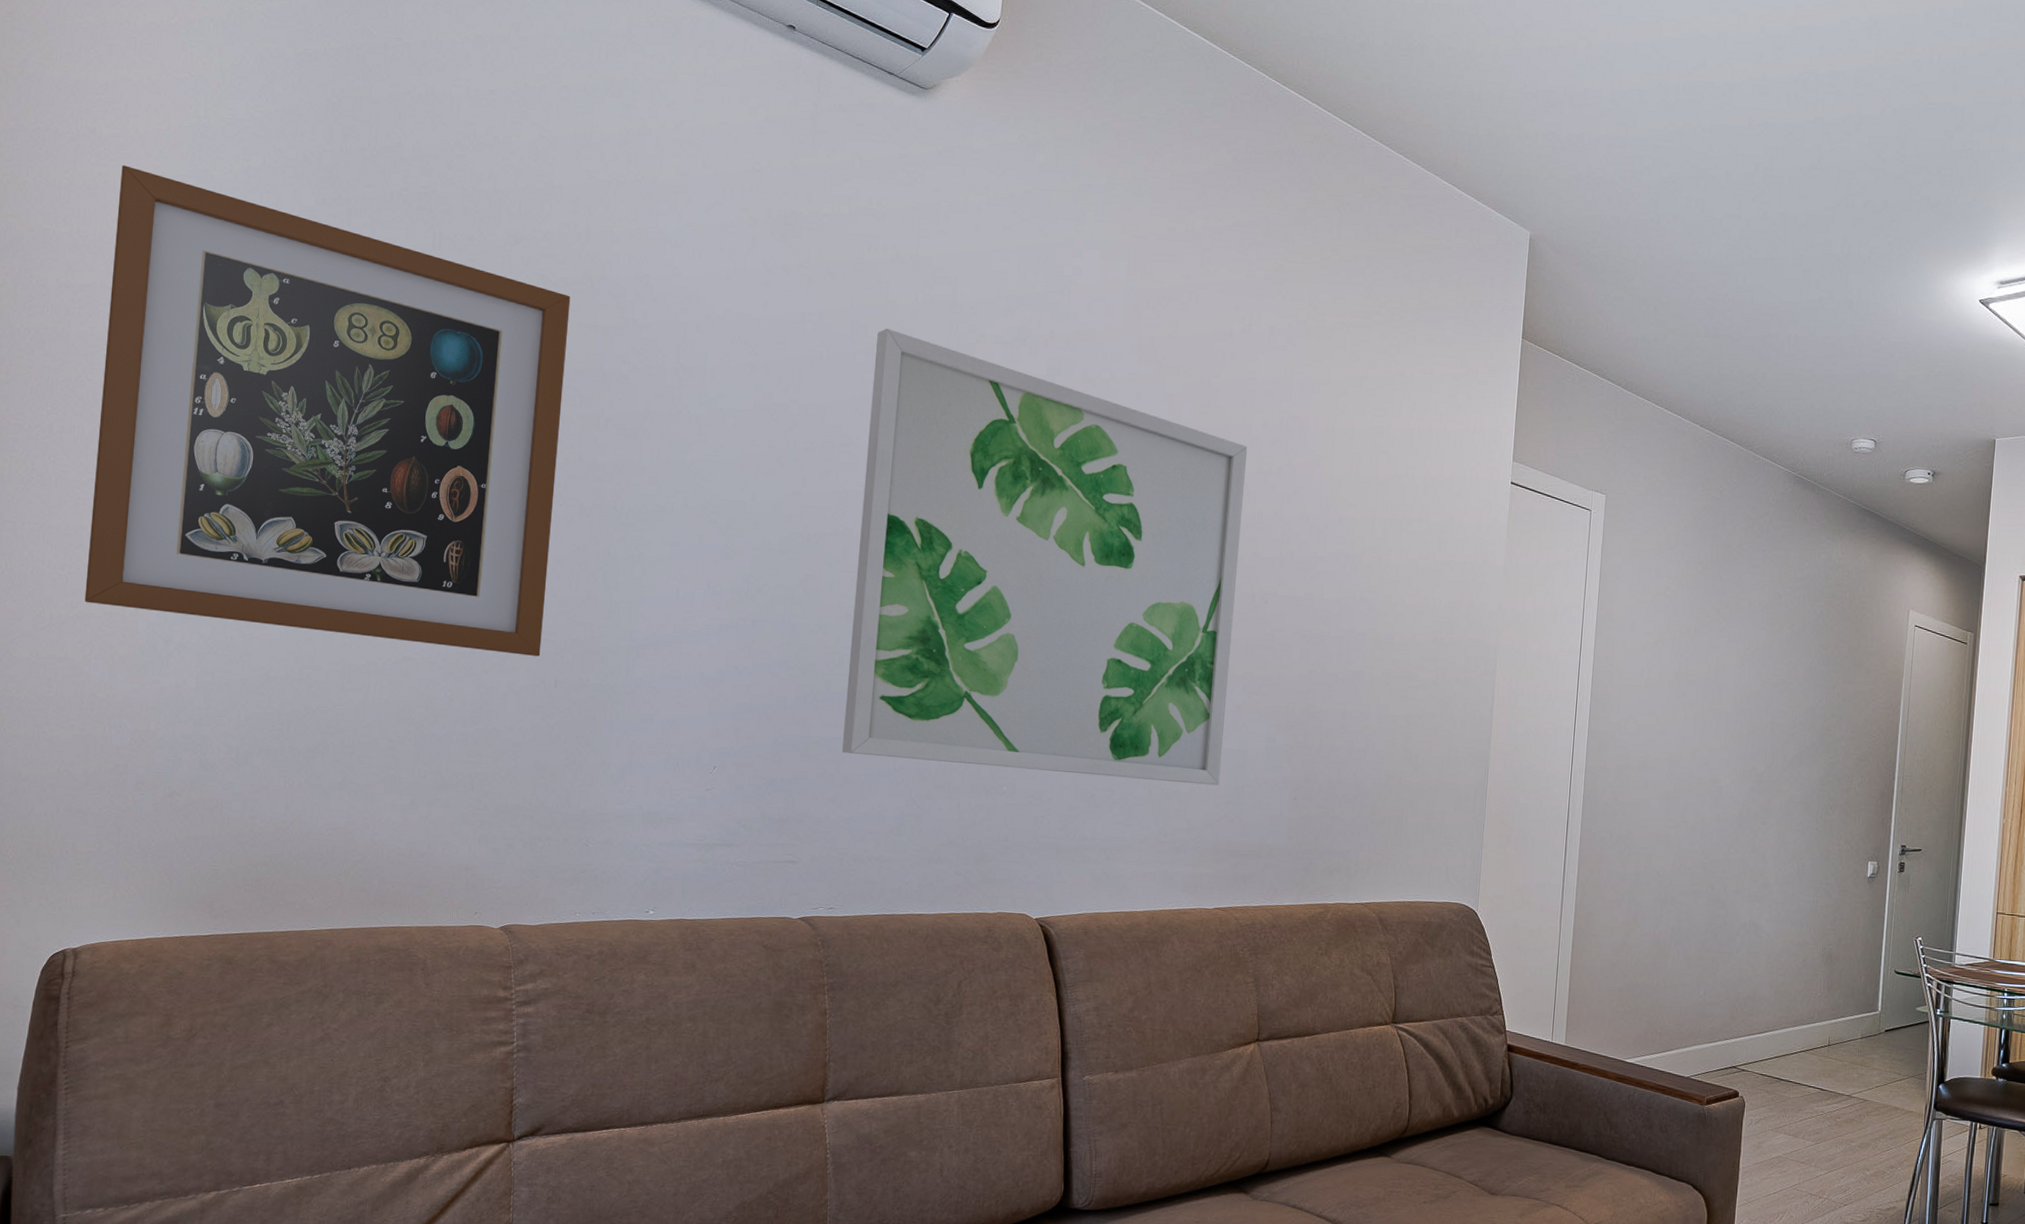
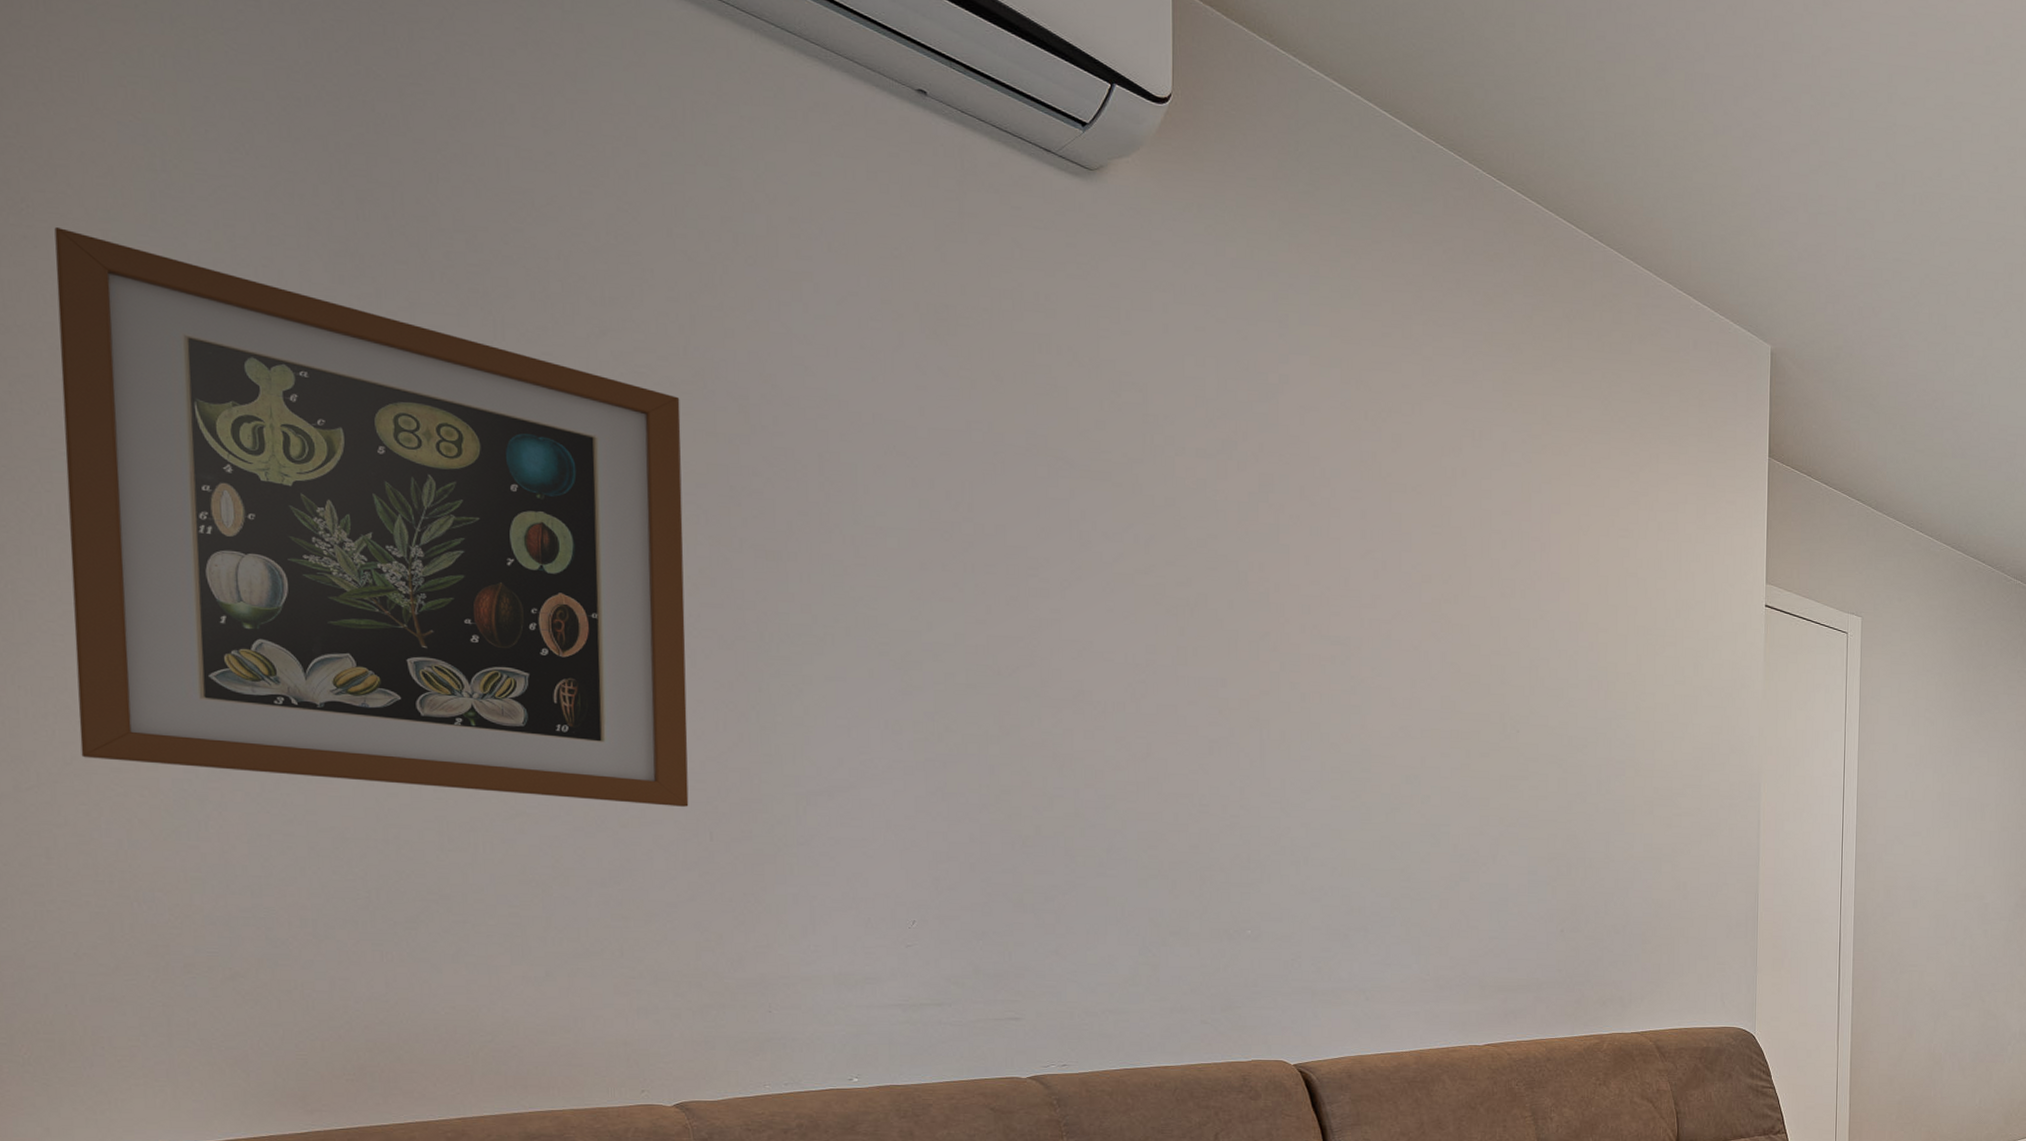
wall art: present [842,328,1248,786] -> none [1058,439,1487,921]

